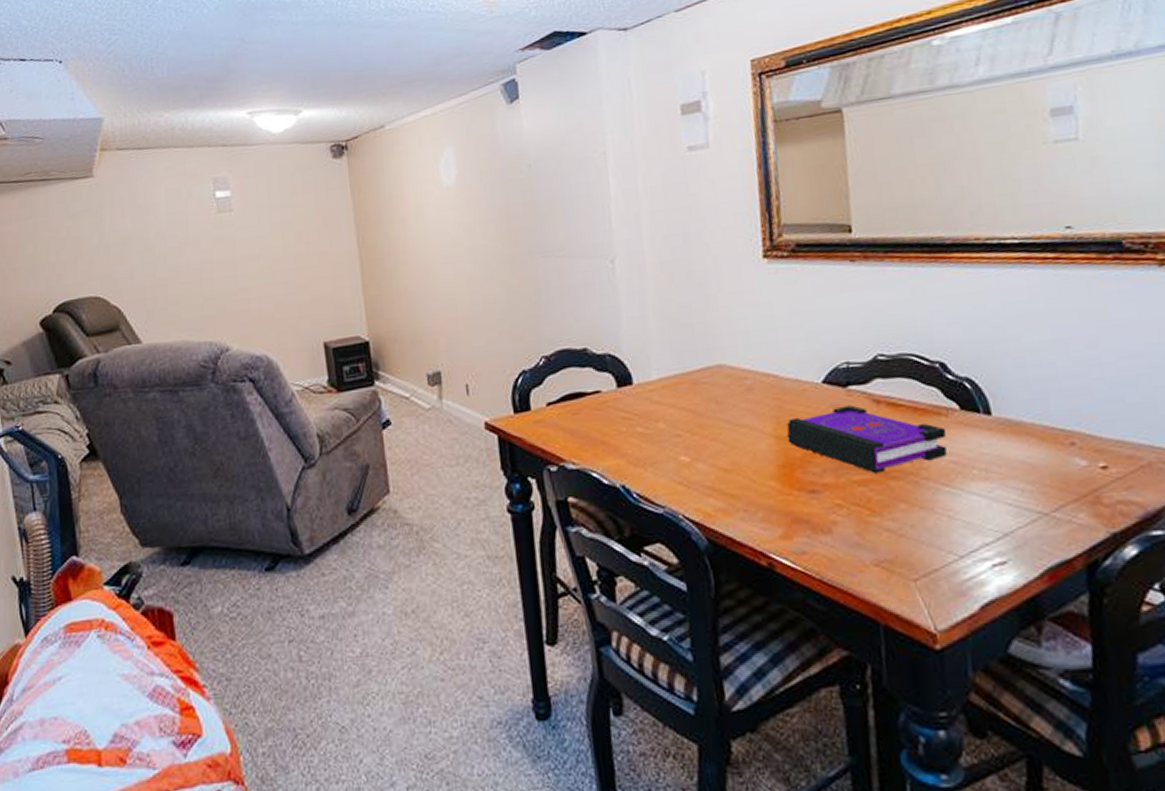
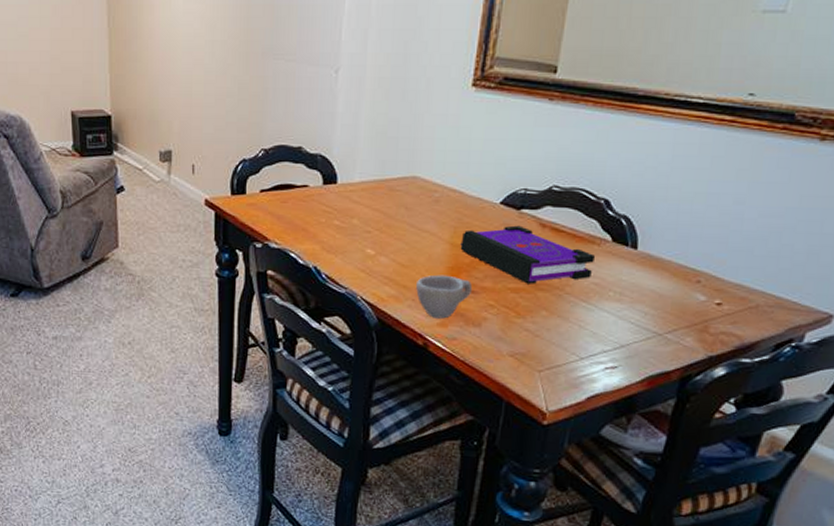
cup: none [745,475,813,531] -> present [416,274,473,319]

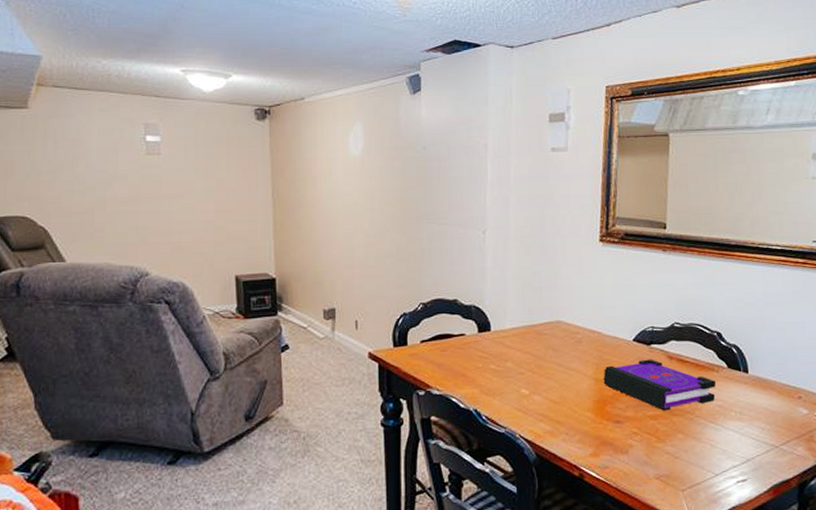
cup: present [416,274,473,319] -> none [568,408,618,450]

